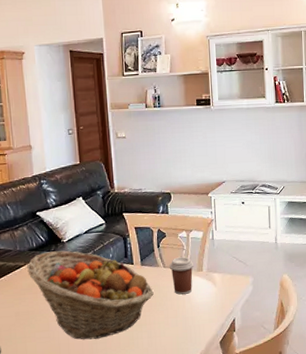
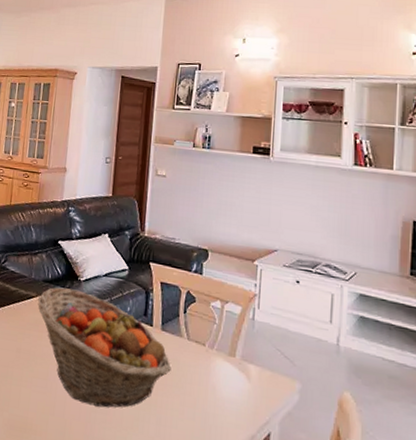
coffee cup: present [169,257,194,295] -> none [194,331,226,382]

